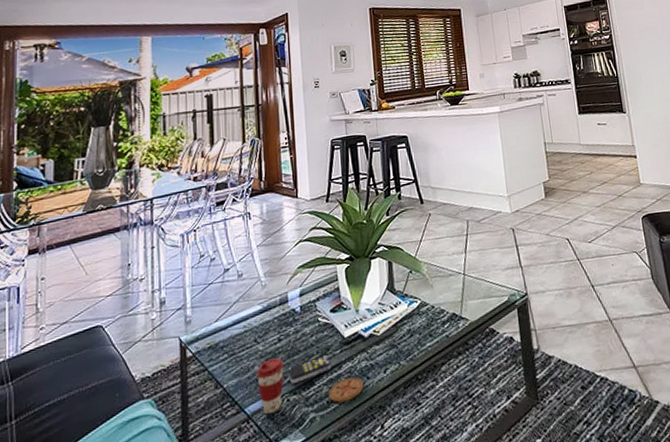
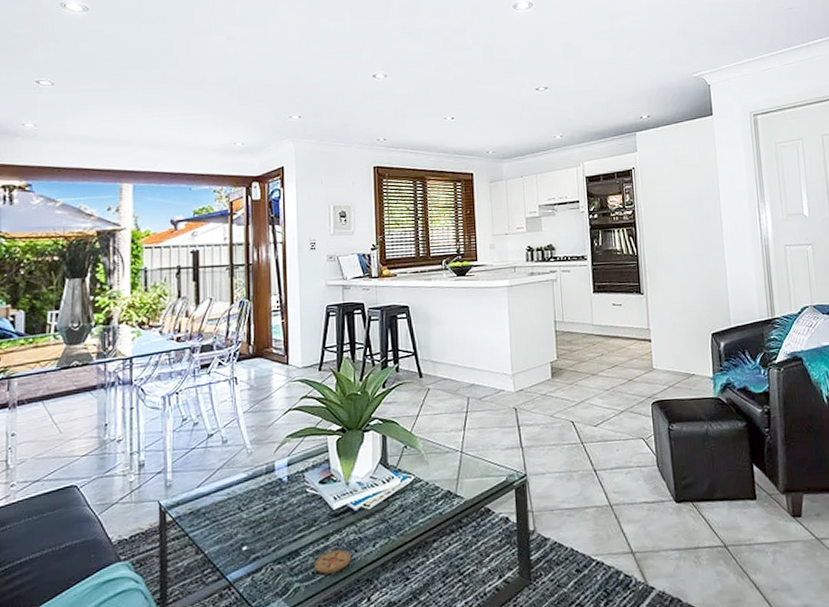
coffee cup: present [256,358,284,415] -> none [239,527,269,582]
remote control: present [288,355,332,383] -> none [273,527,319,553]

